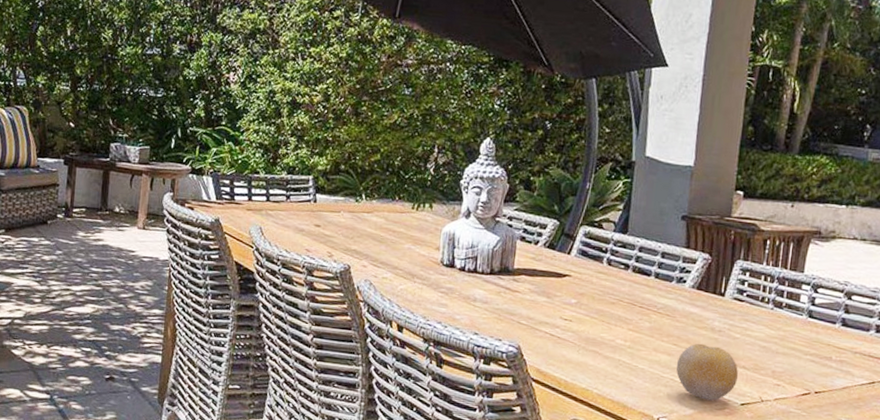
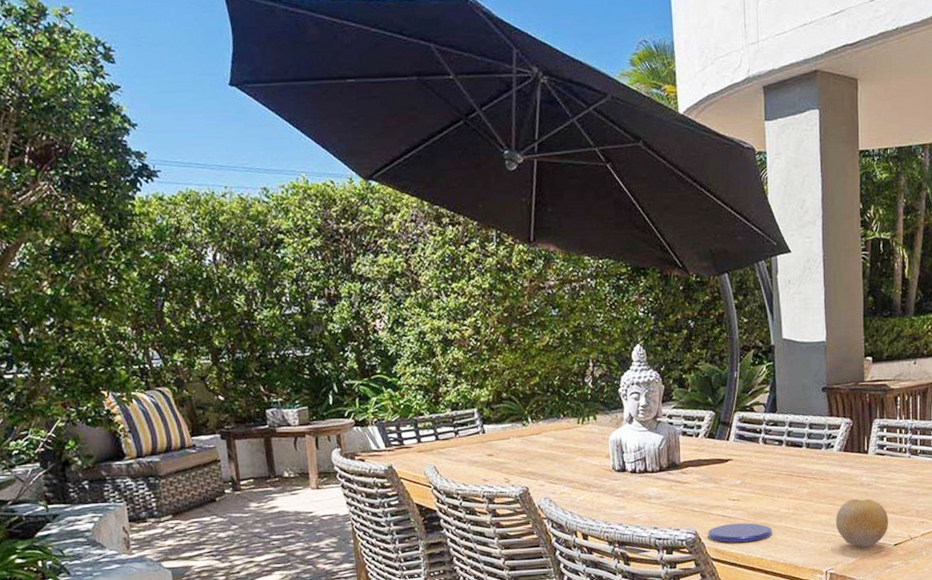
saucer: none [531,344,604,369] -> present [708,523,773,543]

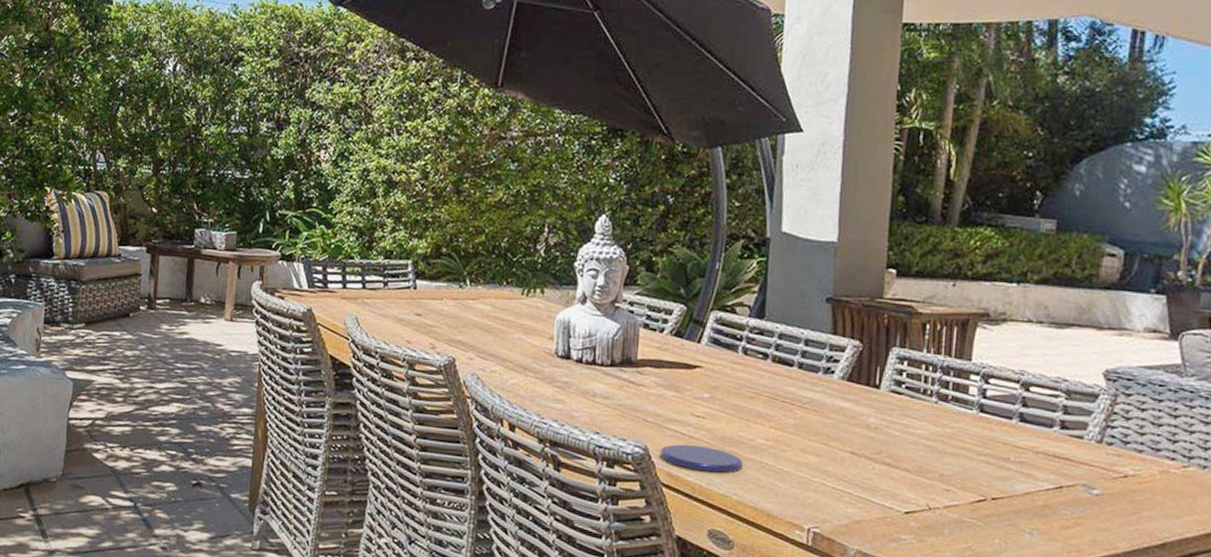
fruit: present [835,498,888,547] -> none [827,442,900,509]

